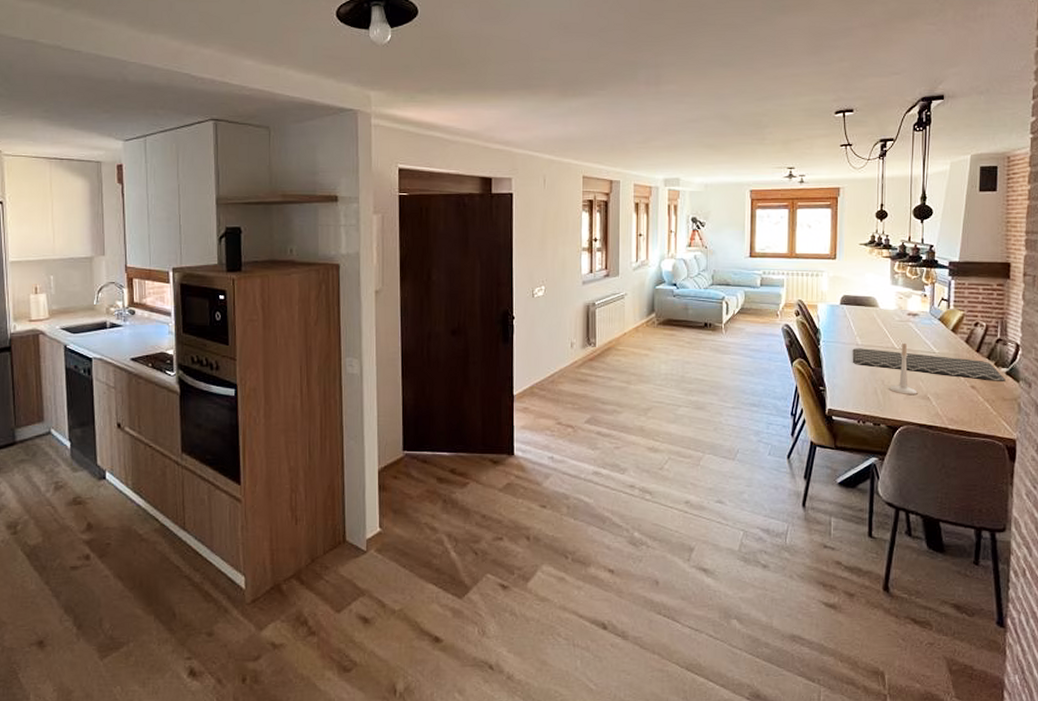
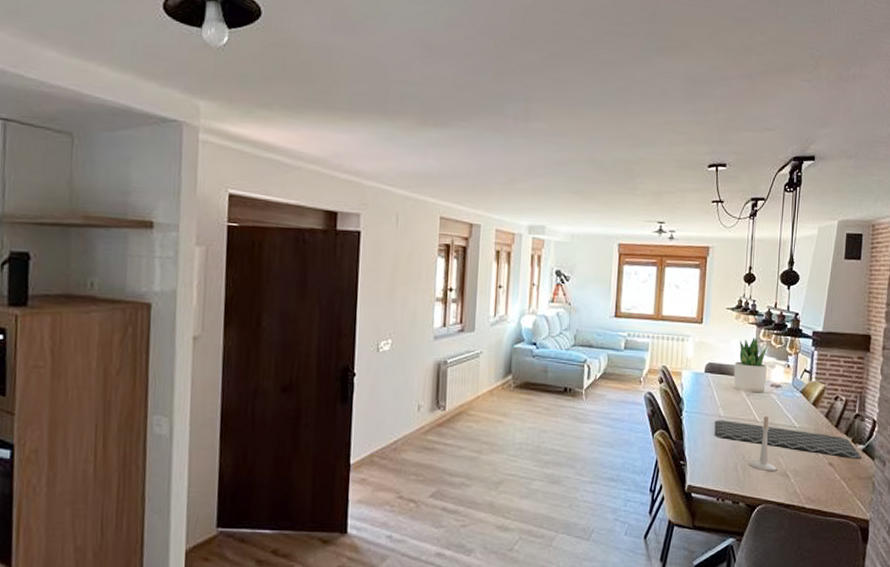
planter: none [869,270,904,322] -> present [733,337,769,393]

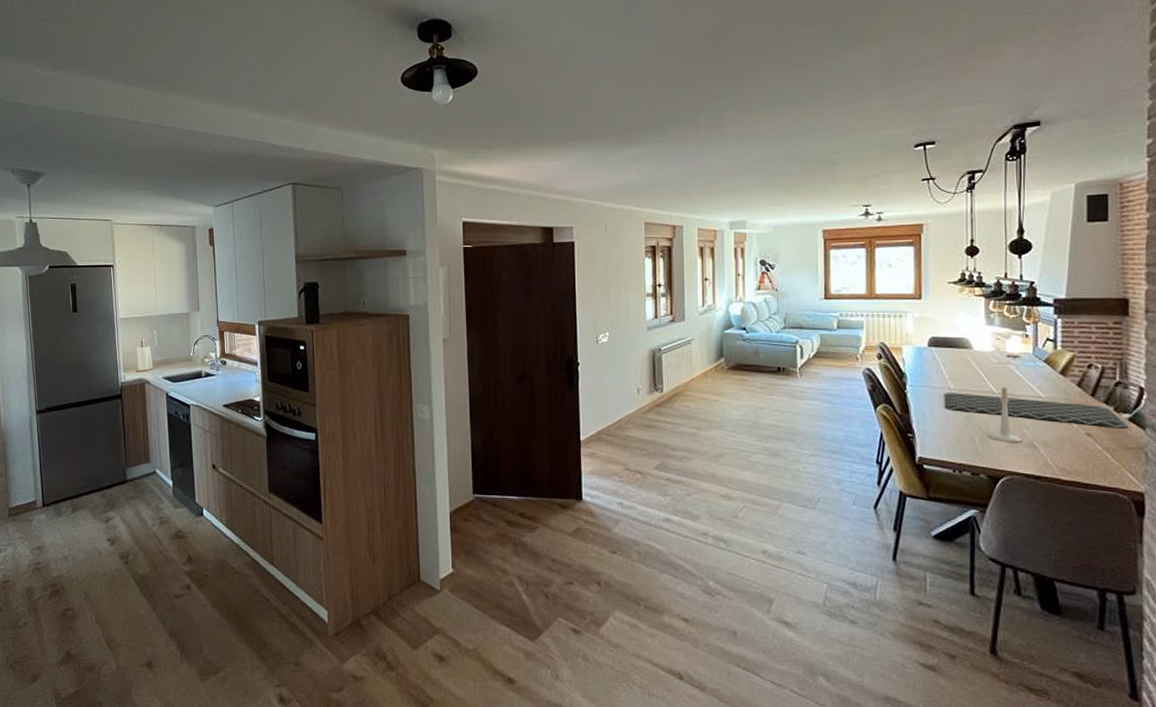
planter: present [733,337,769,393] -> none [962,309,1001,364]

